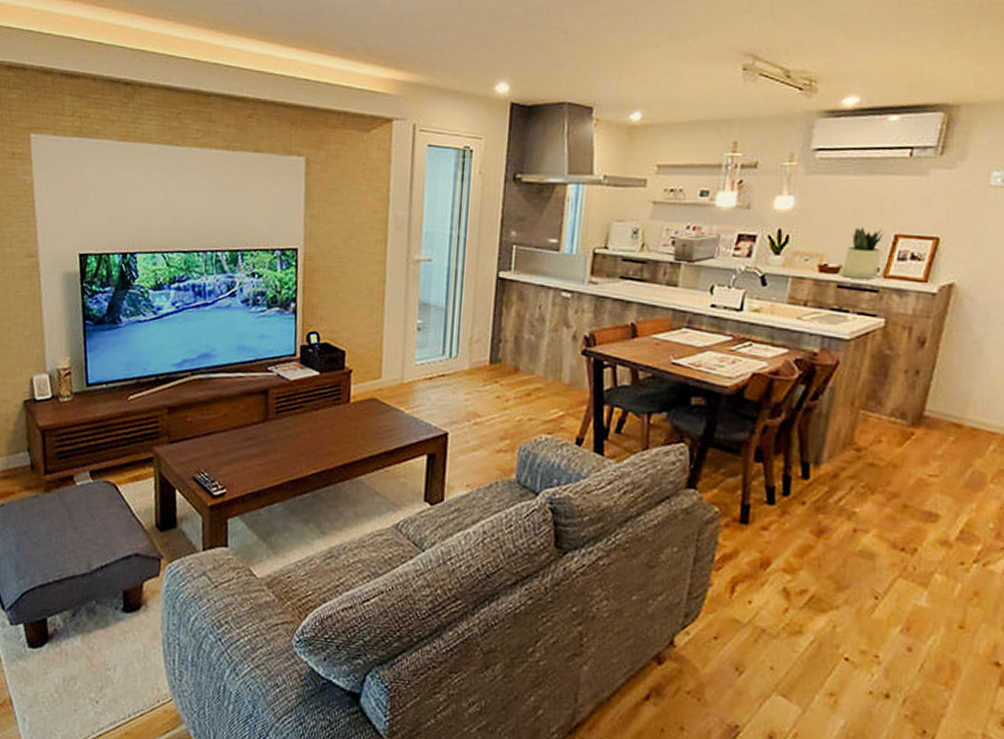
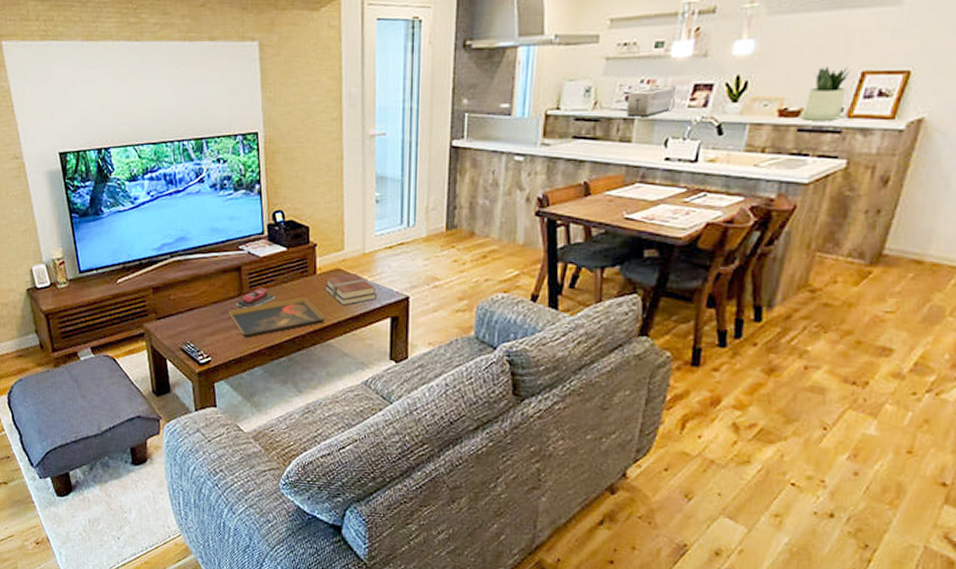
decorative tray: none [250,426,358,470] -> present [228,296,327,338]
toy car: none [259,413,303,437] -> present [236,287,275,309]
books: none [358,404,413,439] -> present [325,274,377,305]

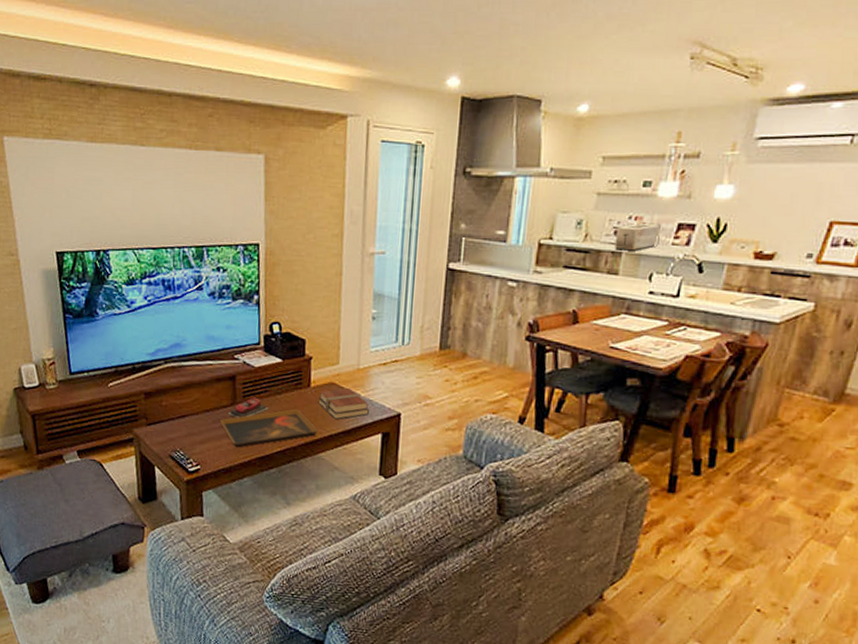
planter: present [800,66,851,120] -> none [774,214,821,265]

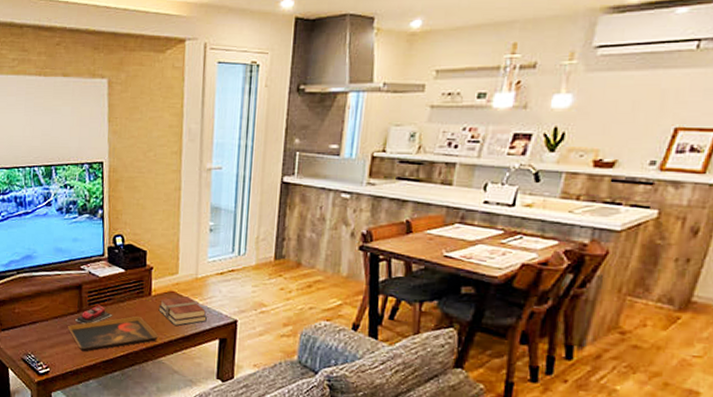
toaster: present [615,224,661,251] -> none [448,135,496,162]

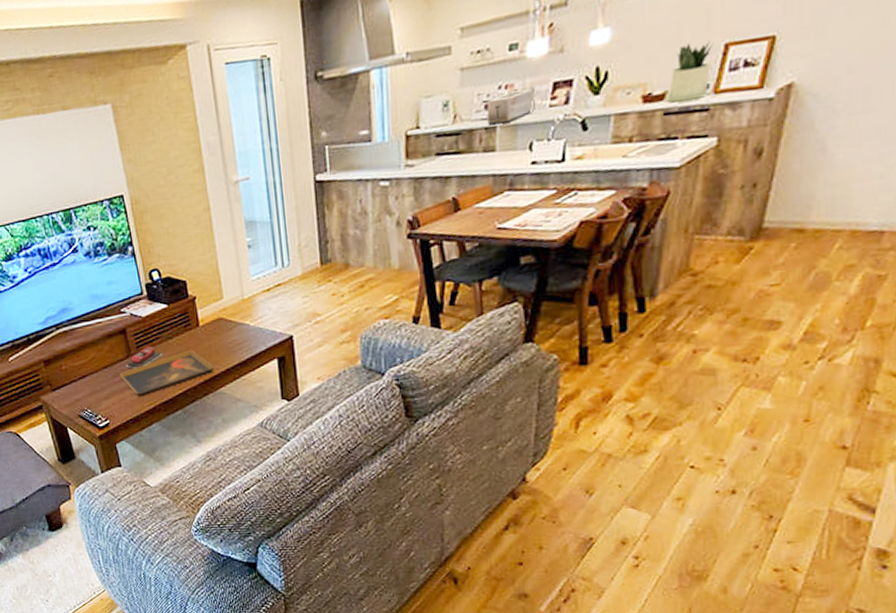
books: present [158,296,207,326] -> none [209,320,261,353]
toaster: none [448,135,496,162] -> present [486,88,535,126]
planter: none [614,121,665,172] -> present [665,41,714,103]

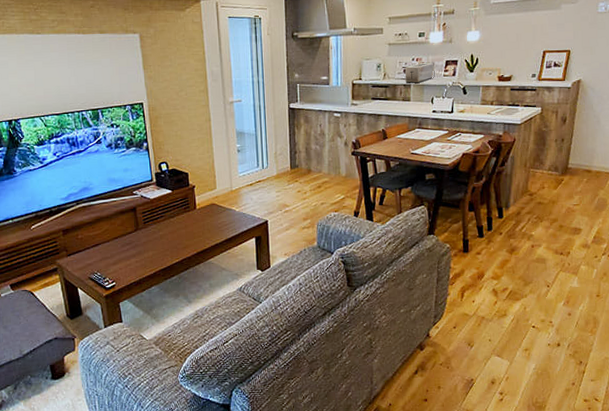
decorative tray: present [119,350,215,397] -> none [128,227,207,264]
toy car: present [126,346,163,369] -> none [134,222,165,241]
planter: present [665,41,714,103] -> none [511,47,537,83]

